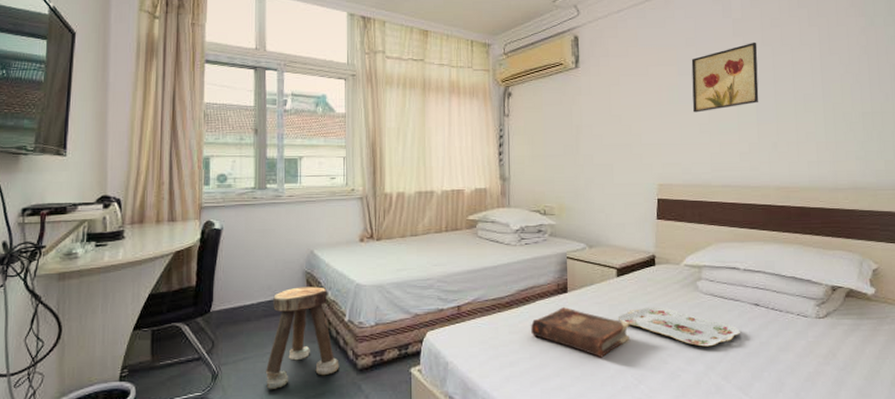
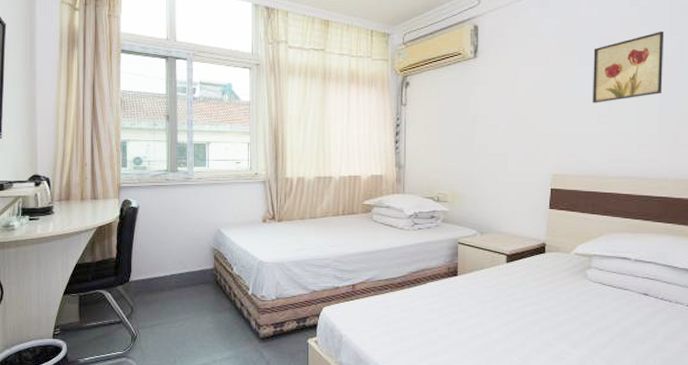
stool: present [265,286,340,389] -> none [177,262,244,352]
book: present [531,307,630,358] -> none [421,290,517,338]
serving tray: present [617,307,740,347] -> none [505,292,627,332]

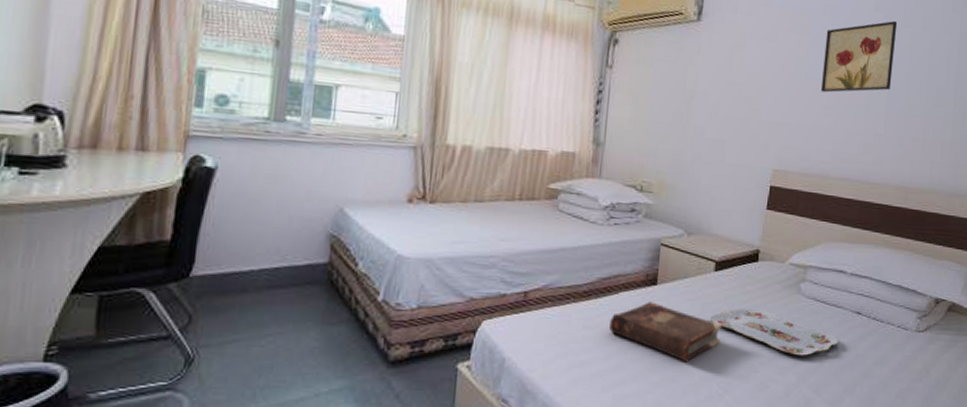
book: none [421,290,517,338] -> present [609,302,723,363]
serving tray: none [505,292,627,332] -> present [709,308,838,356]

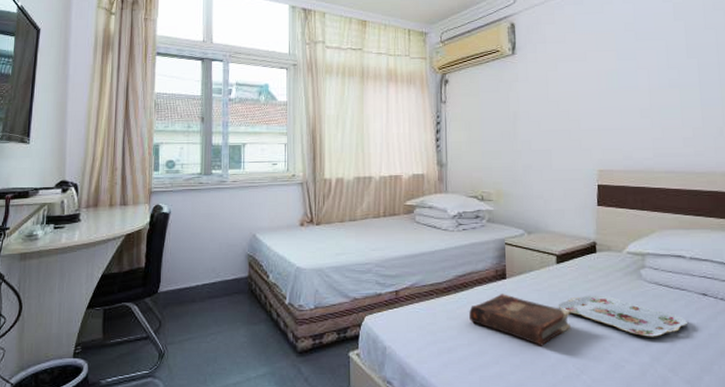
wall art: present [820,20,898,93] -> none [630,25,703,98]

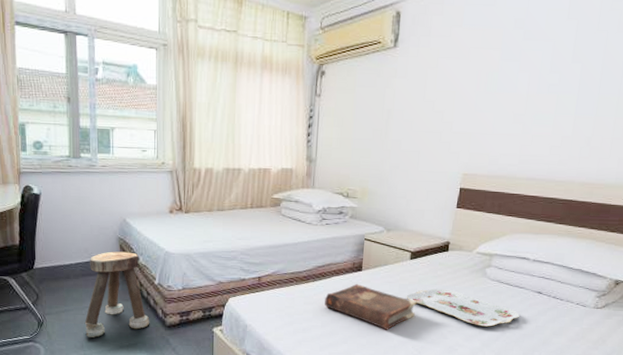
stool: none [208,269,280,369] -> present [84,251,150,338]

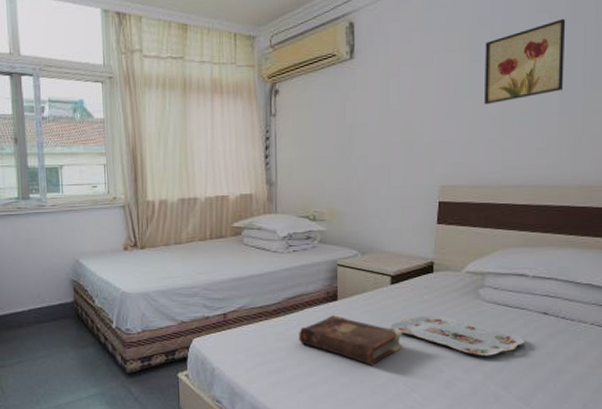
stool: present [84,251,150,338] -> none [39,294,109,390]
wall art: none [509,26,592,102] -> present [483,18,566,105]

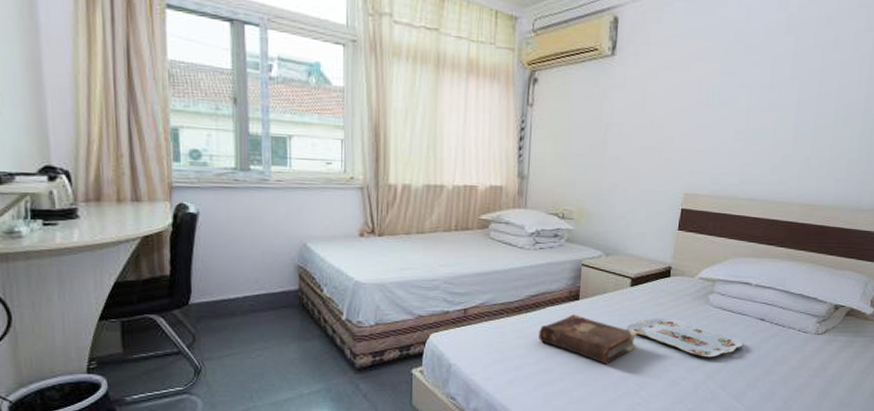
wall art: present [483,18,566,105] -> none [730,42,809,118]

